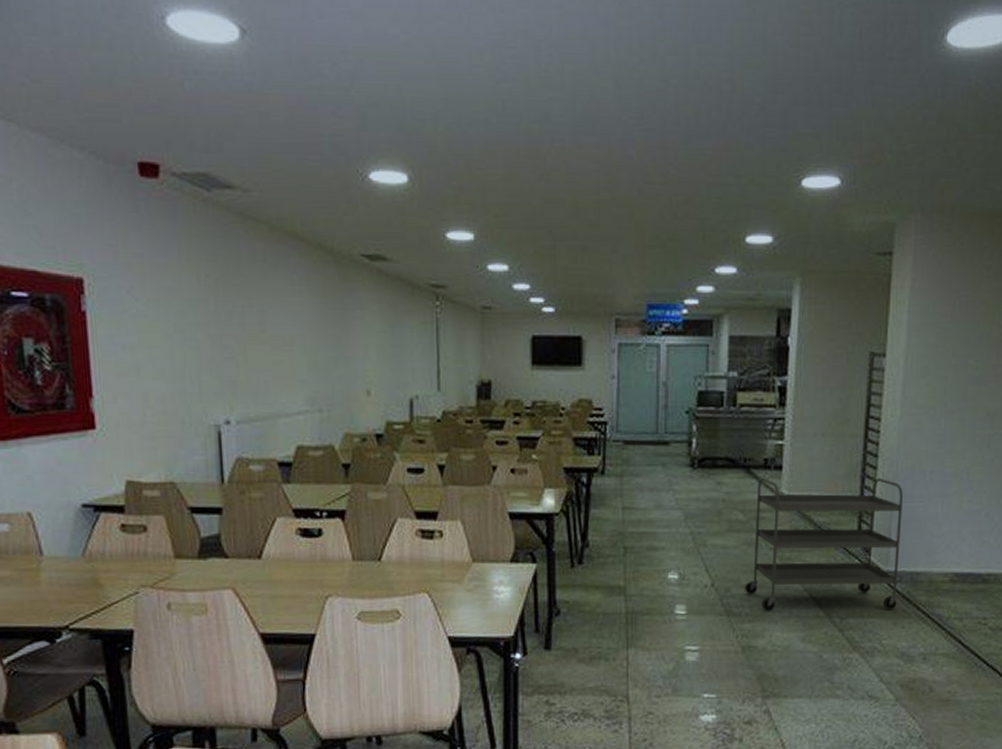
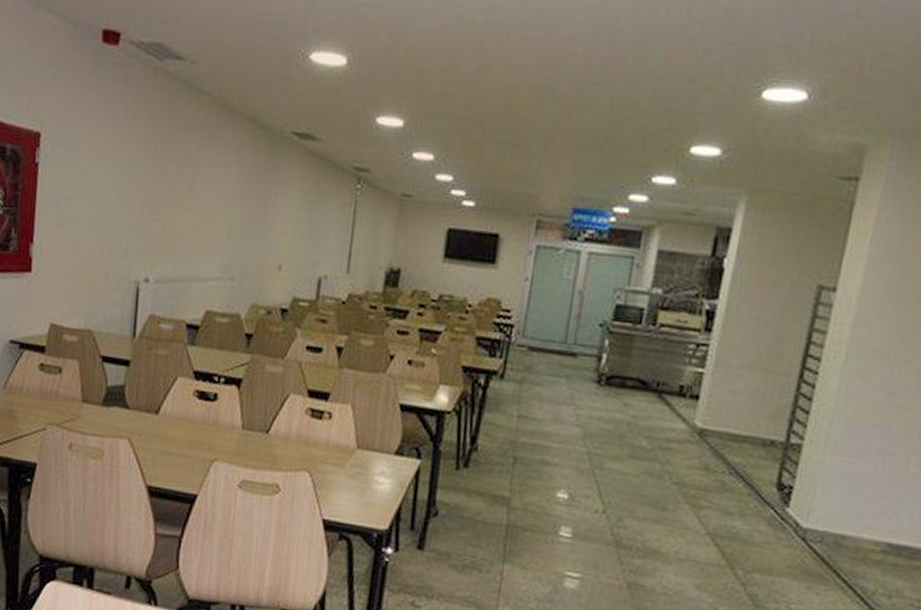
utility cart: present [745,477,903,612] -> none [639,405,838,573]

